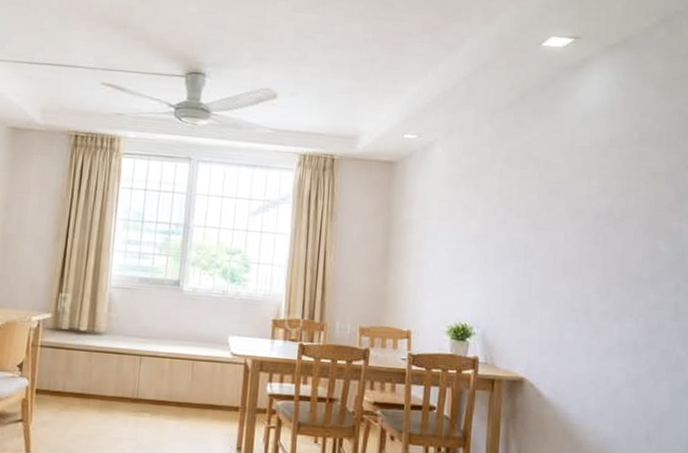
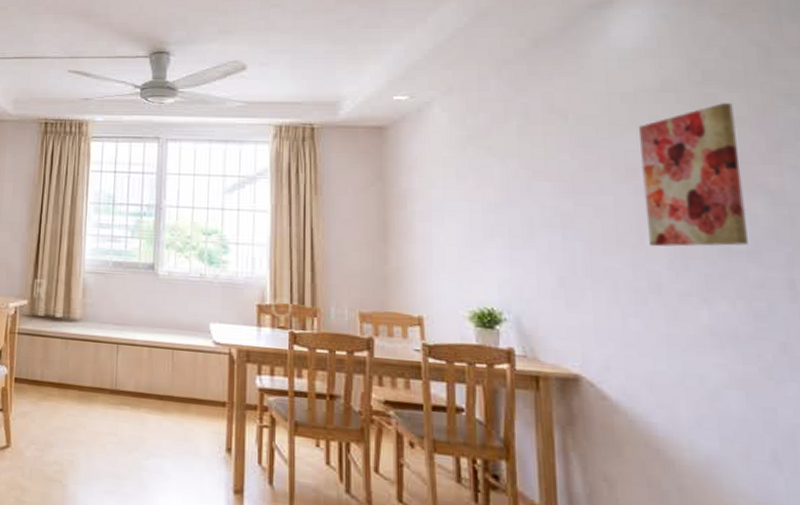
wall art: none [586,160,657,276] -> present [639,103,748,247]

